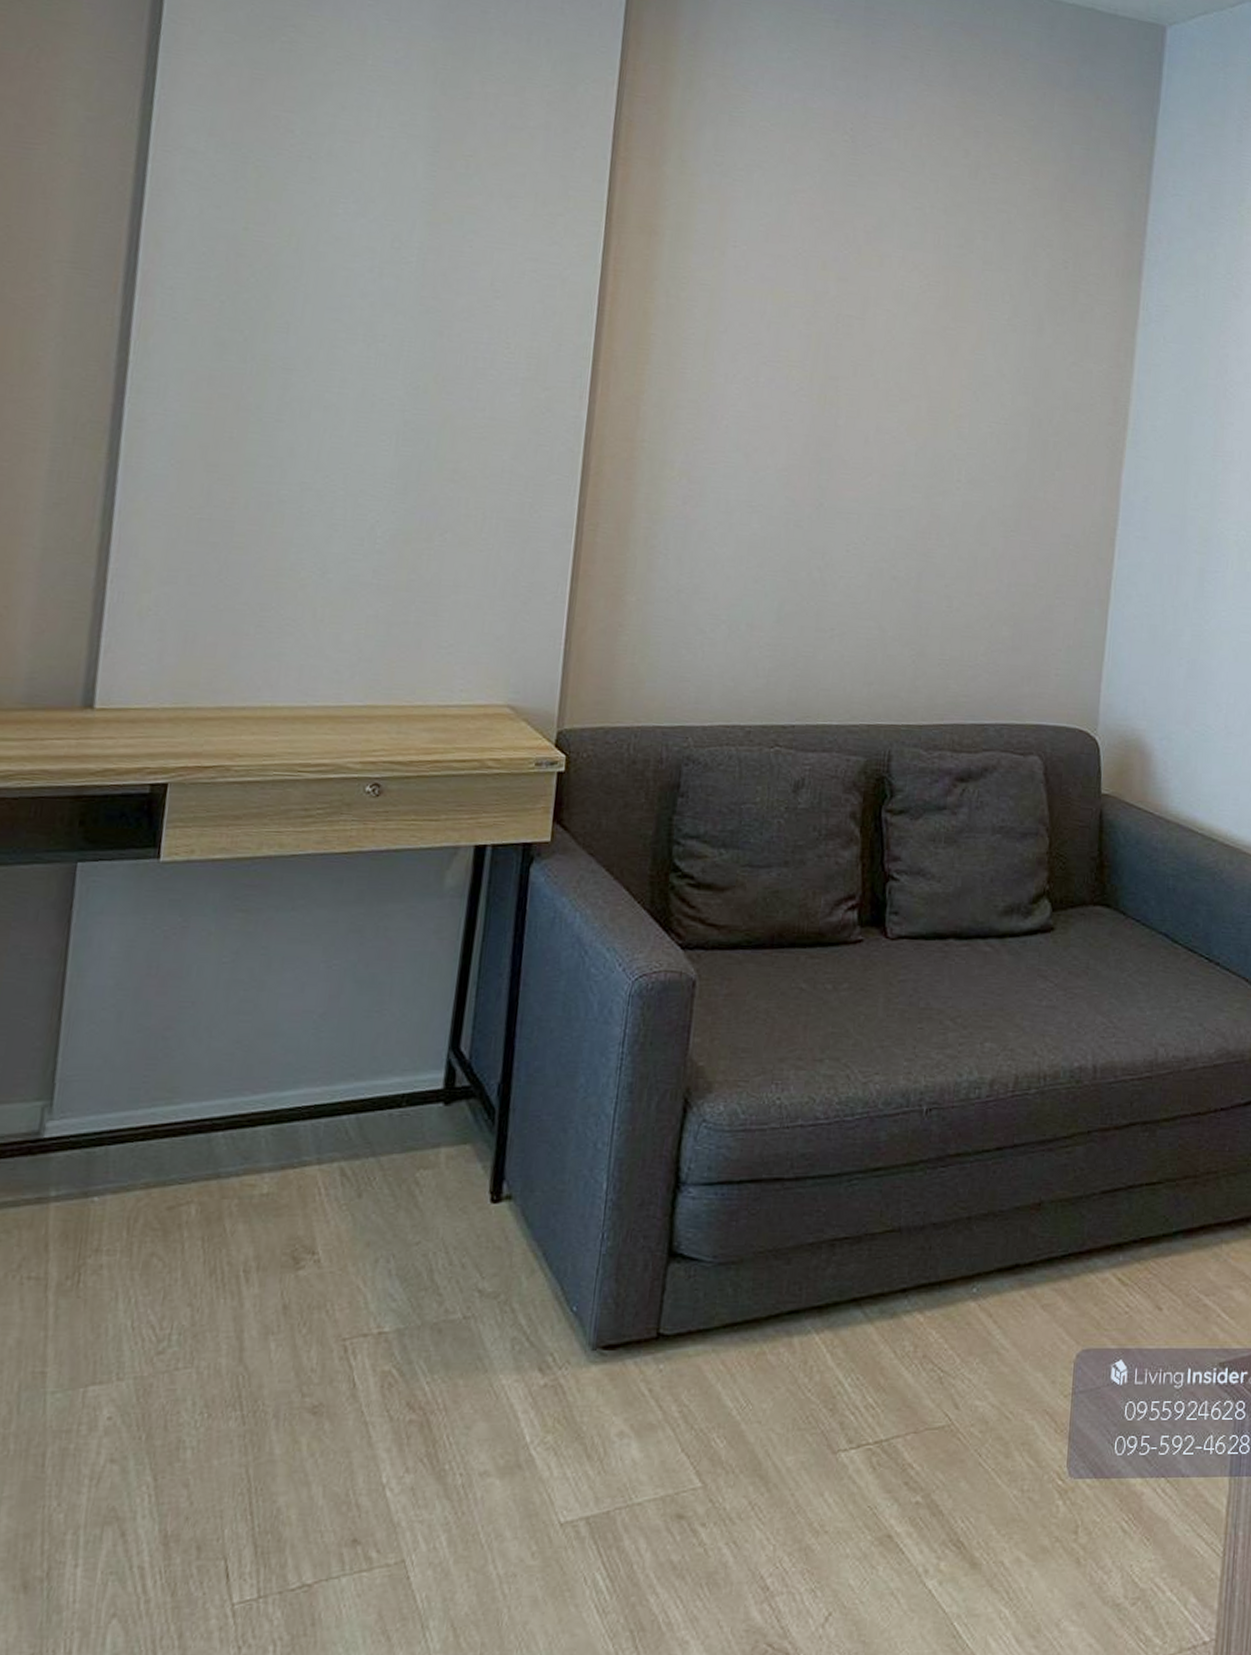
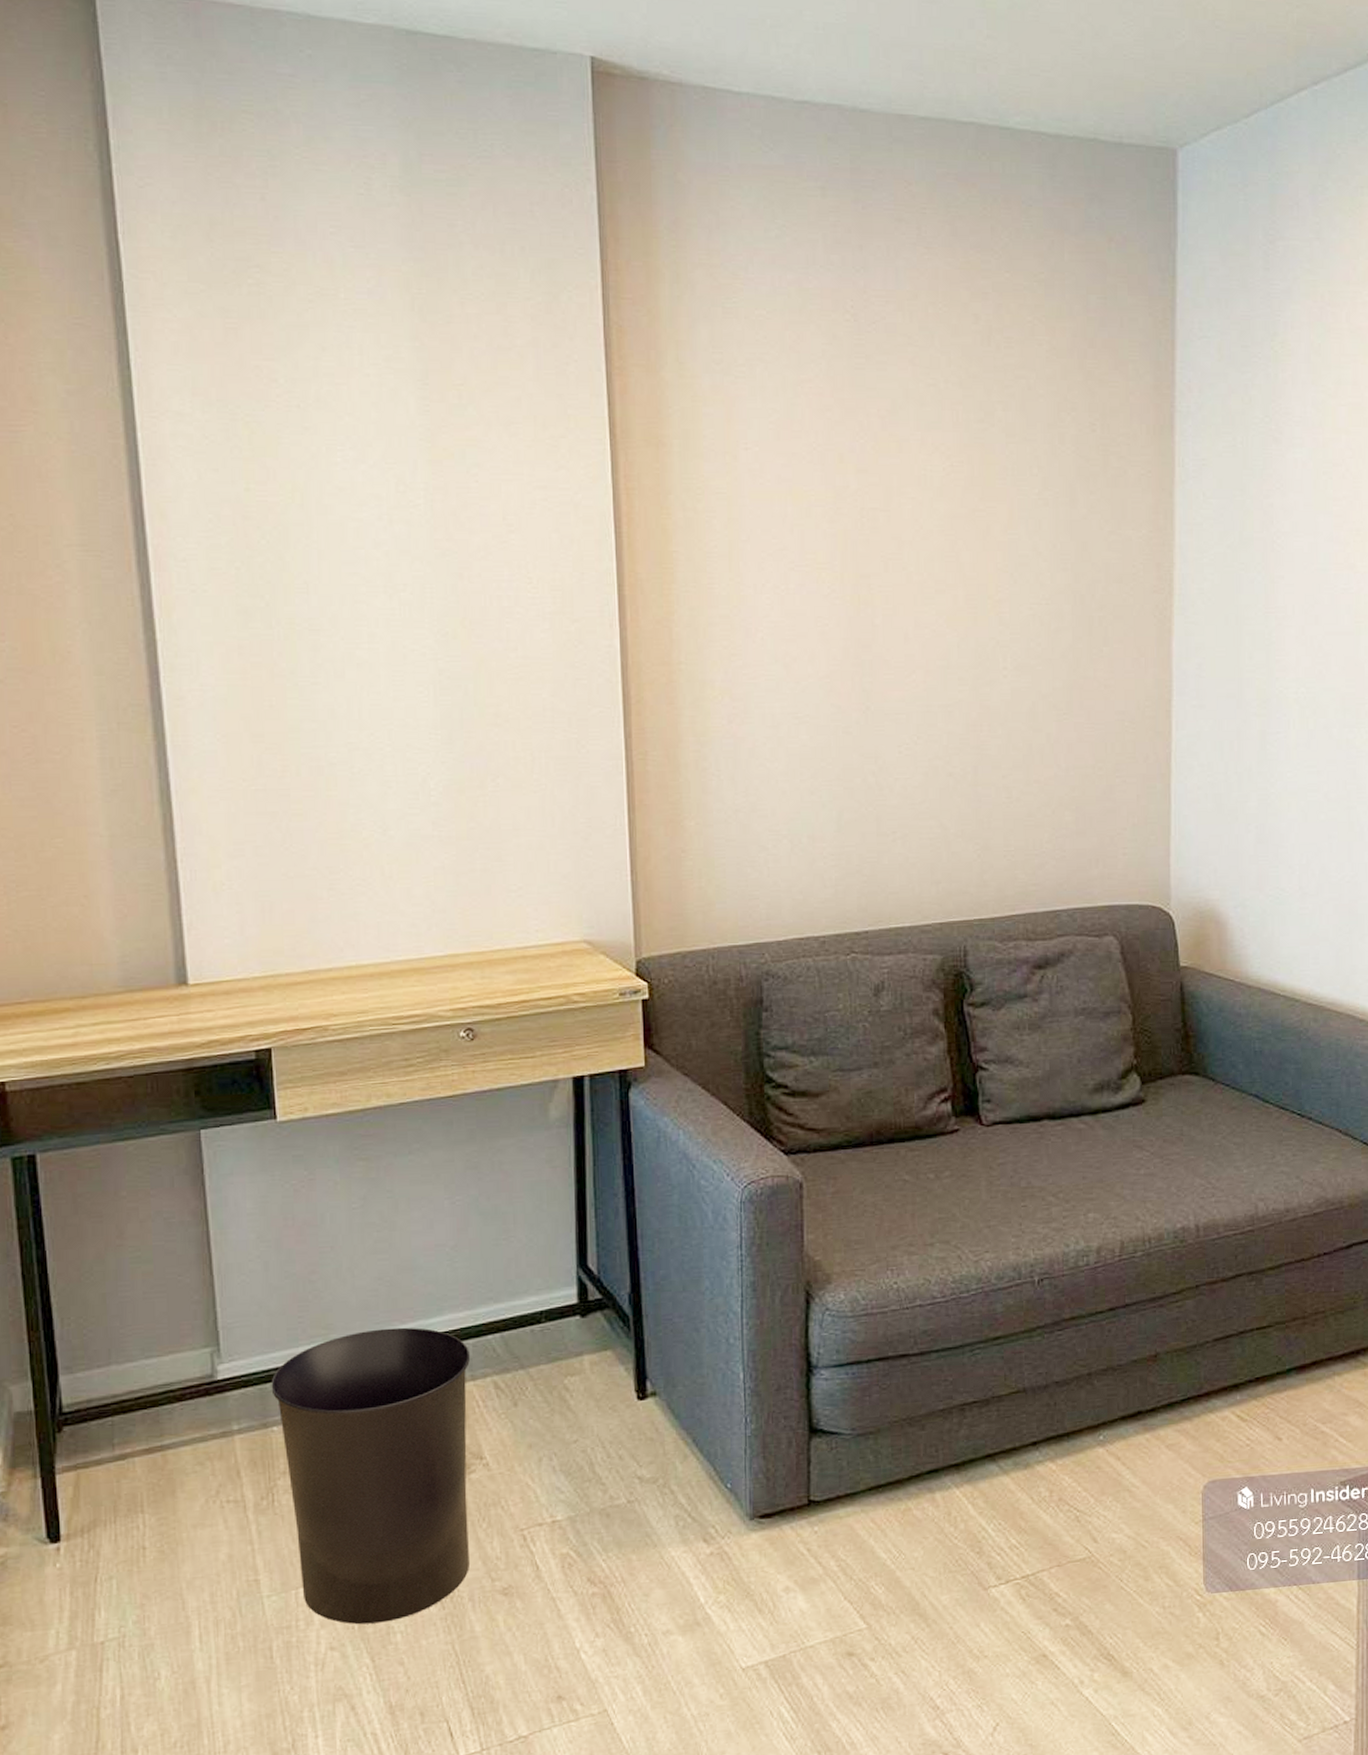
waste bin: none [91,1097,320,1435] -> present [271,1327,470,1625]

